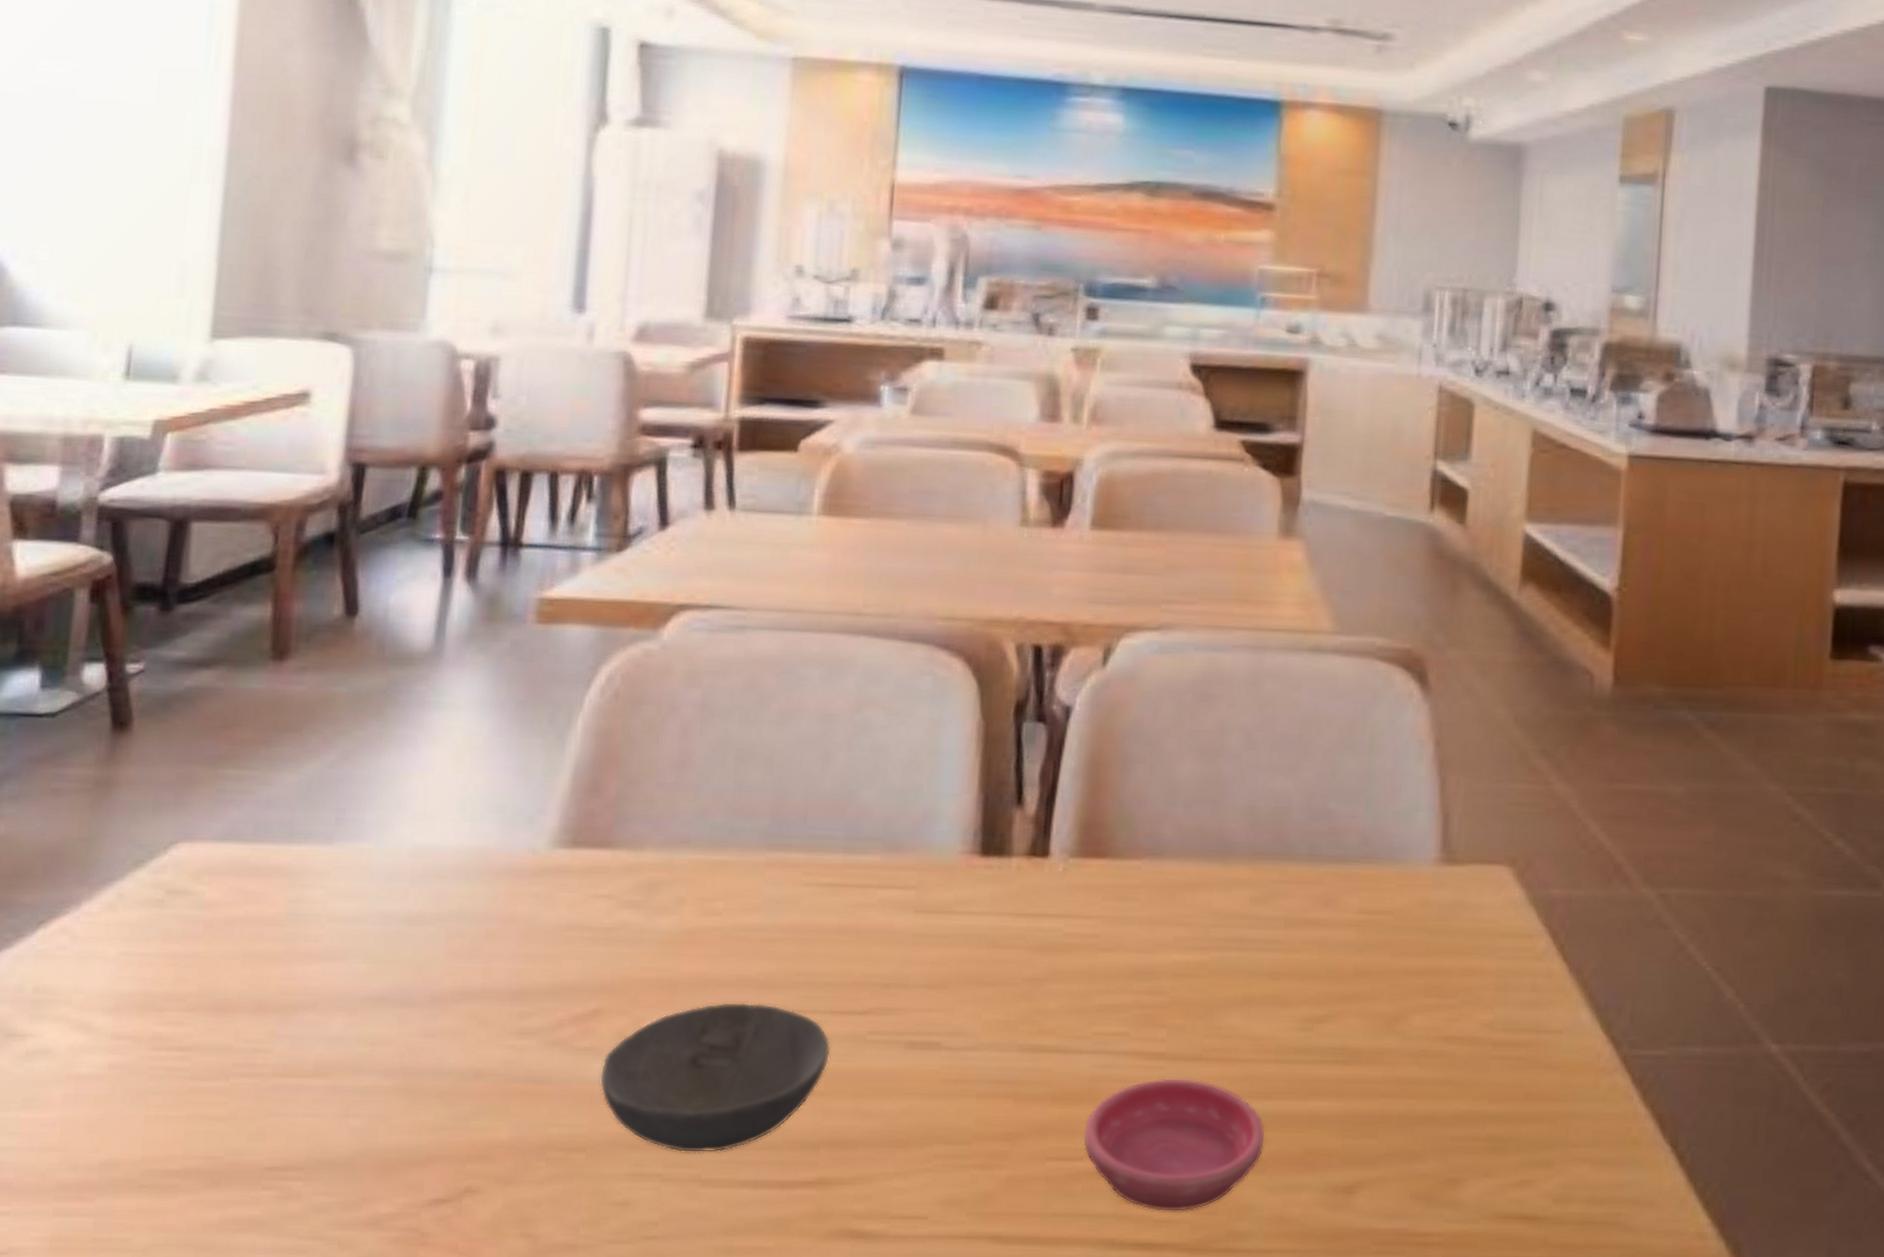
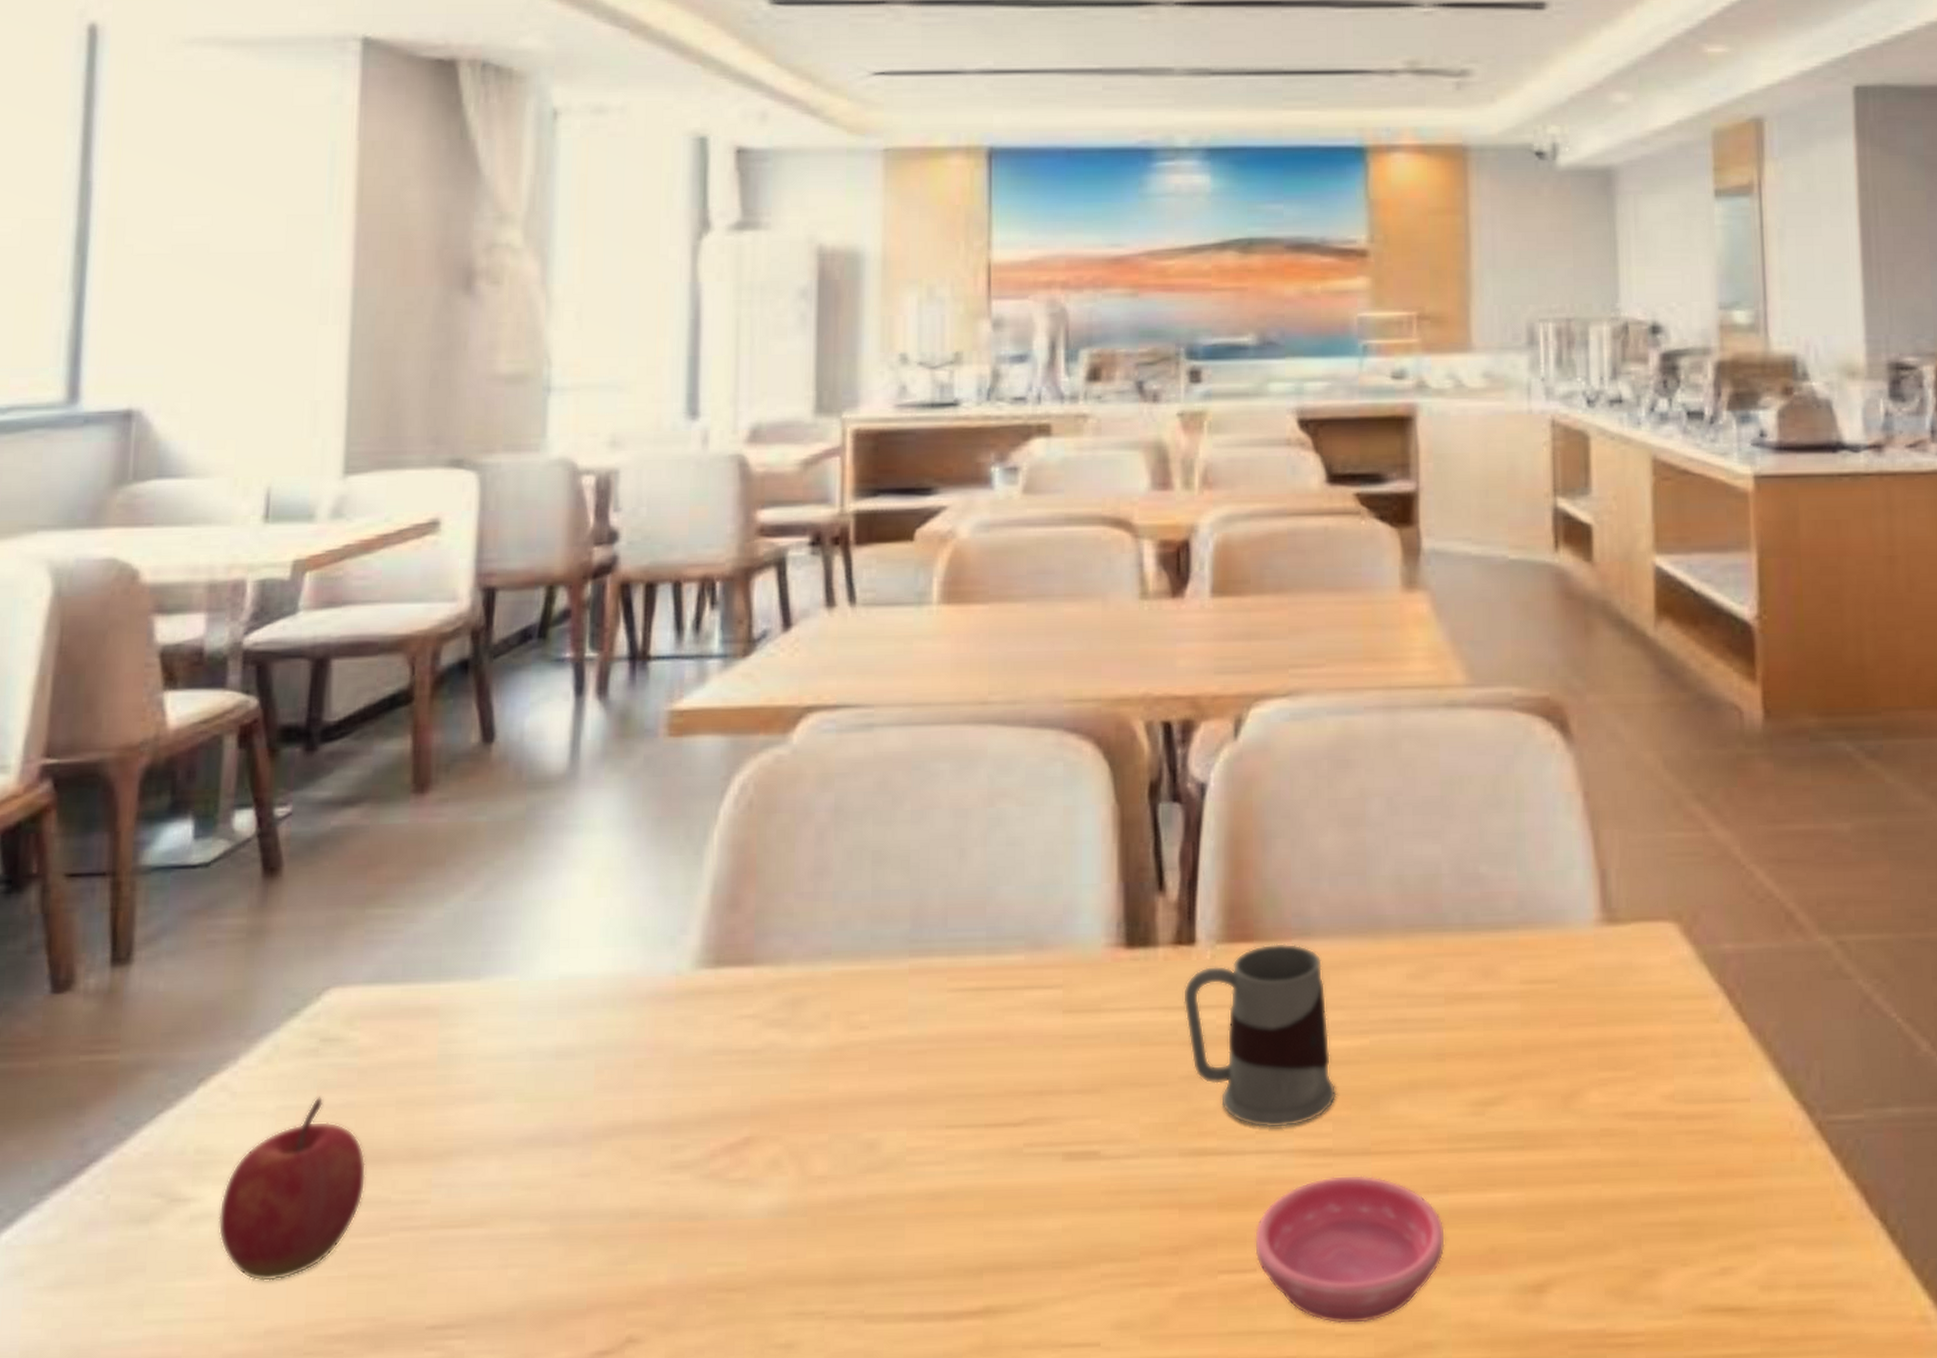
apple: none [54,945,209,1118] -> present [218,1097,367,1282]
bowl: present [599,1001,831,1153] -> none [755,1120,988,1287]
mug: none [1033,861,1174,1032] -> present [1184,943,1337,1129]

